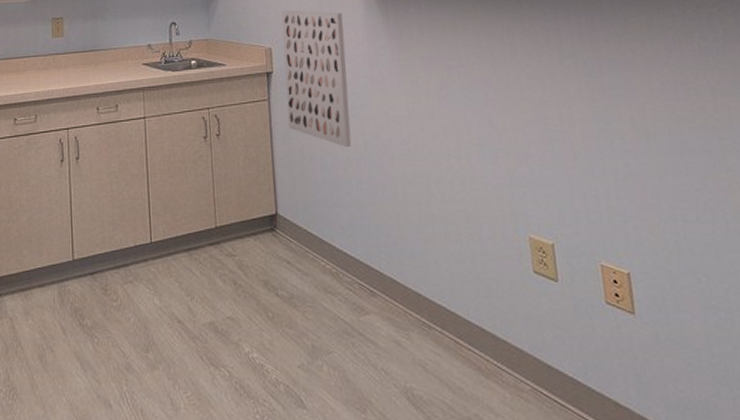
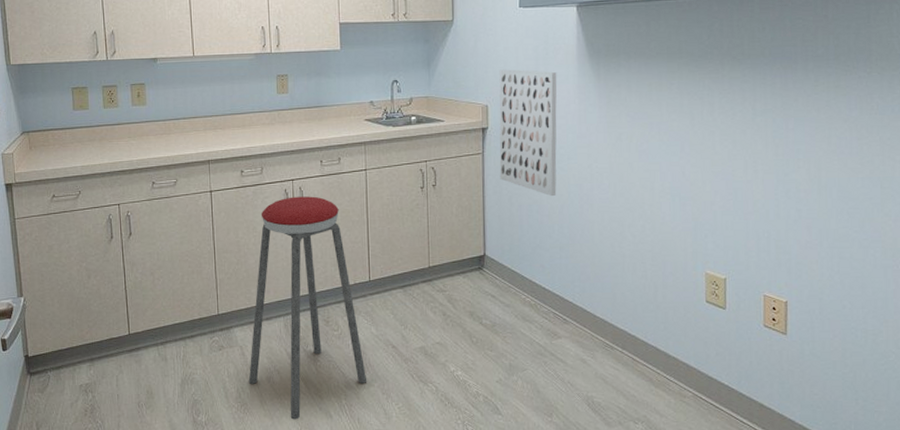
music stool: none [18,146,151,409] -> present [248,196,367,420]

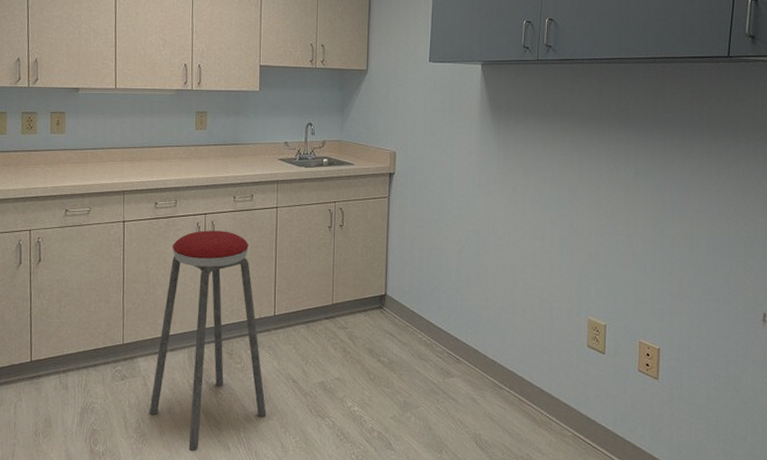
wall art: present [499,69,557,197] -> none [403,119,461,242]

